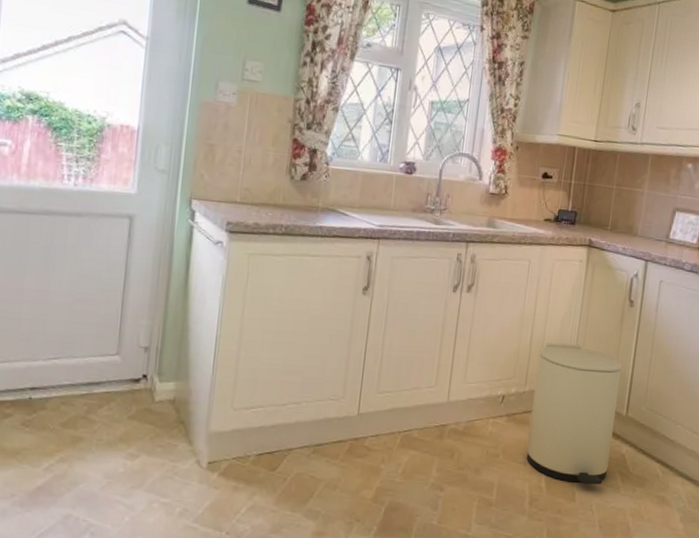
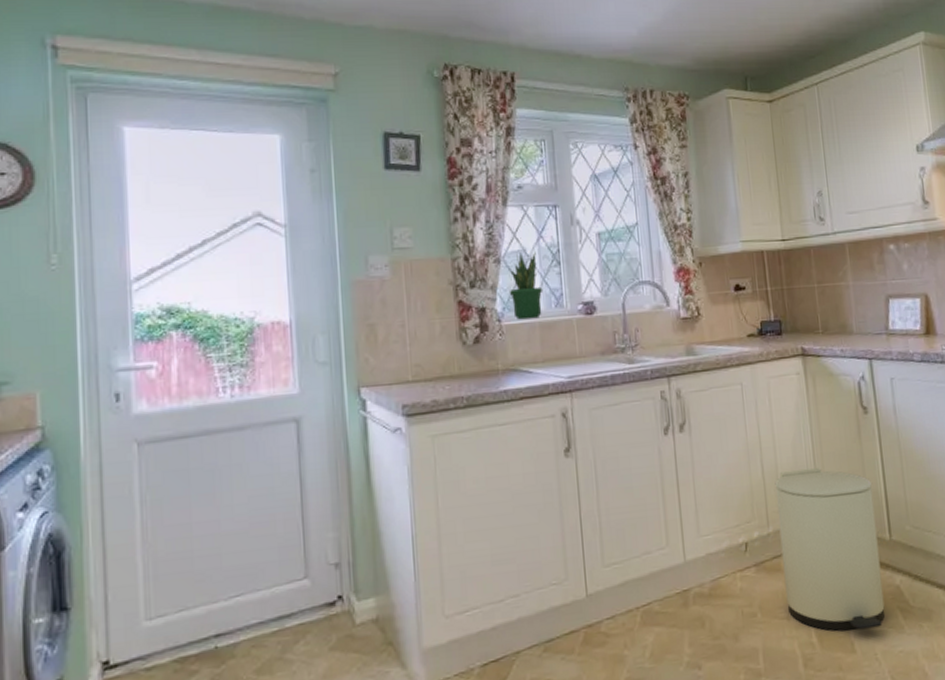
planter: none [341,105,372,169] -> present [510,252,544,320]

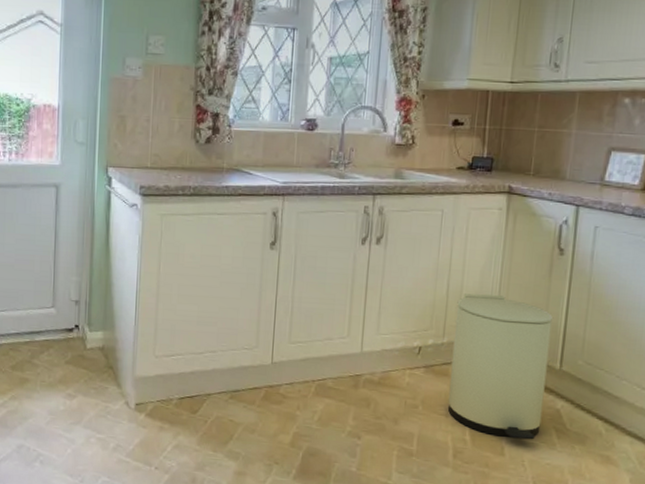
planter: present [510,252,544,320] -> none [242,68,272,128]

